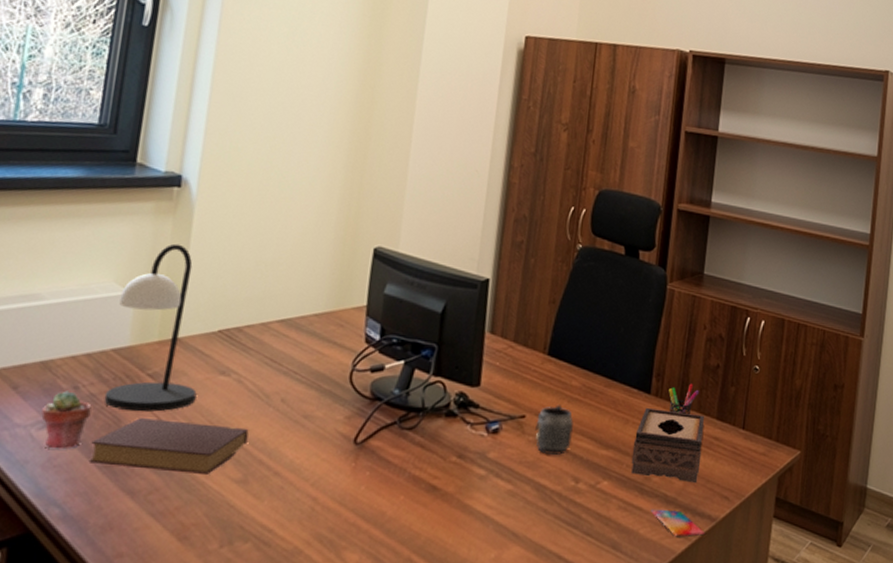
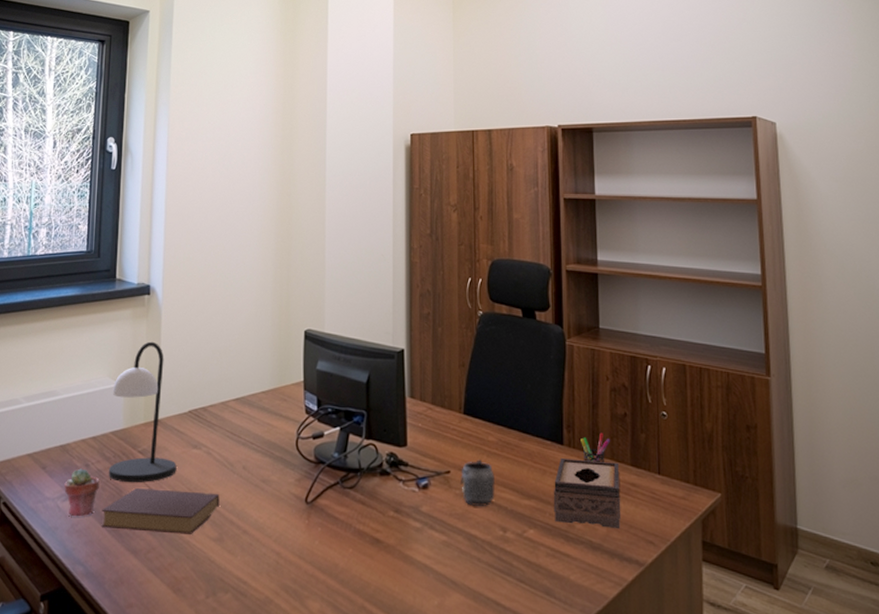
smartphone: present [651,508,706,537] -> none [579,555,636,583]

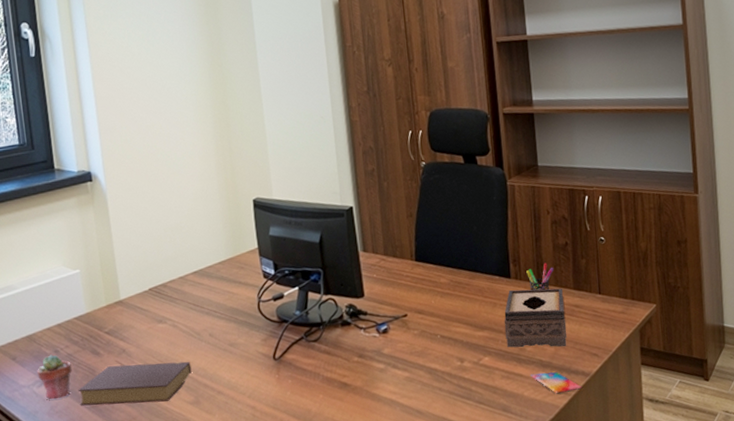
table lamp: present [108,341,177,483] -> none [70,227,145,363]
mug: present [460,459,496,506] -> none [417,300,451,343]
smartphone: none [579,555,636,583] -> present [531,372,583,394]

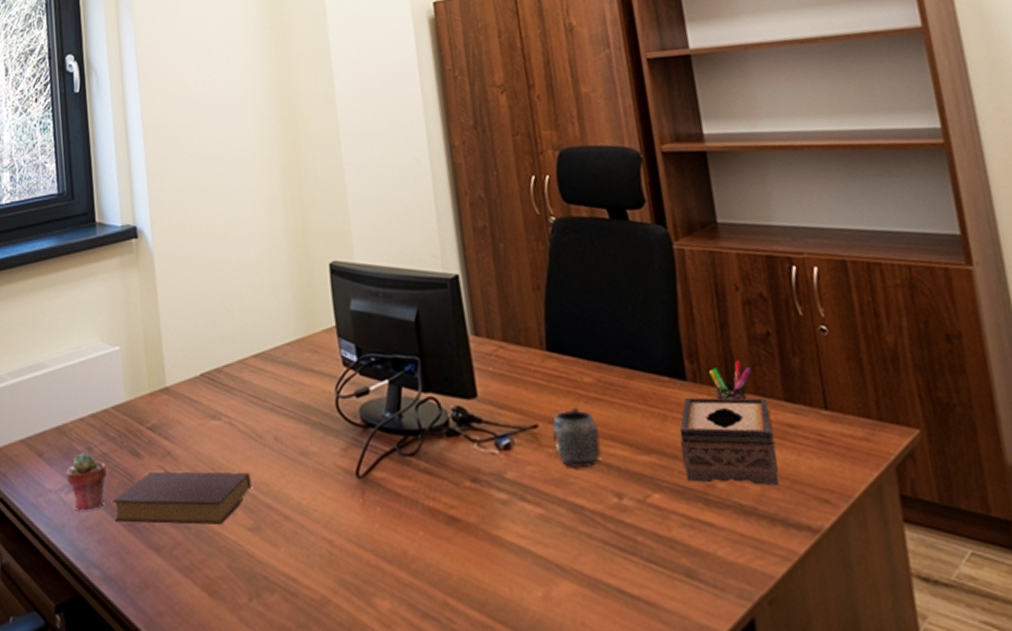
mug: none [417,300,451,343] -> present [552,407,602,468]
smartphone: present [531,372,583,394] -> none [726,522,810,558]

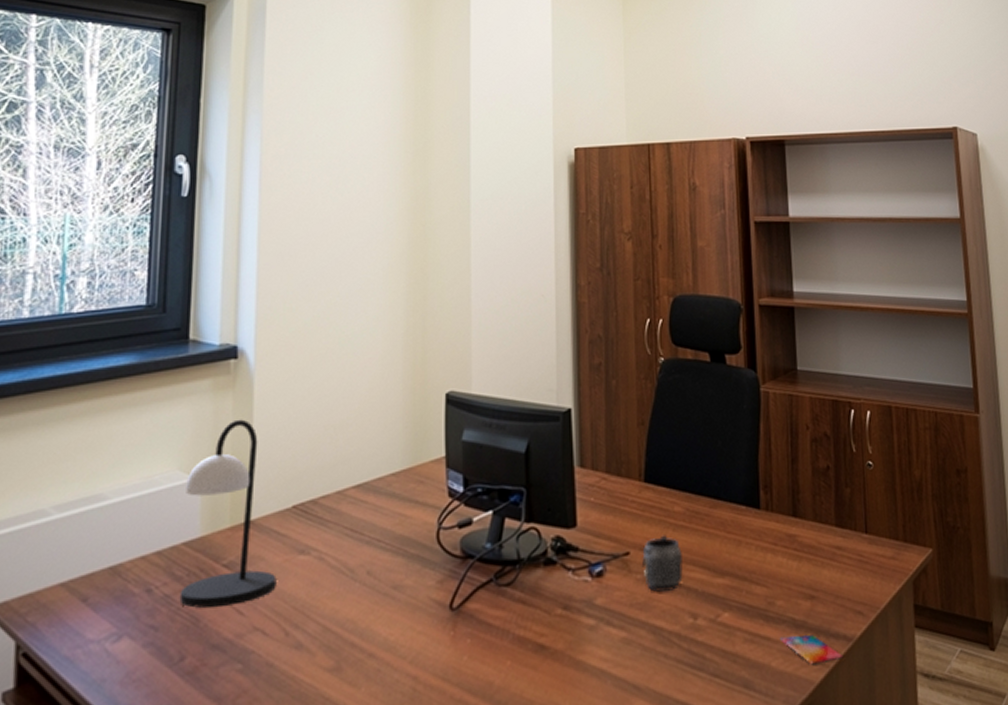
potted succulent: present [66,452,107,511] -> none [115,595,167,662]
table lamp: none [108,294,195,467] -> present [179,419,277,608]
book: present [113,471,252,525] -> none [169,609,336,672]
tissue box: present [679,397,780,486] -> none [749,524,826,602]
pen holder: present [709,360,751,401] -> none [779,490,812,527]
smartphone: none [726,522,810,558] -> present [781,635,844,665]

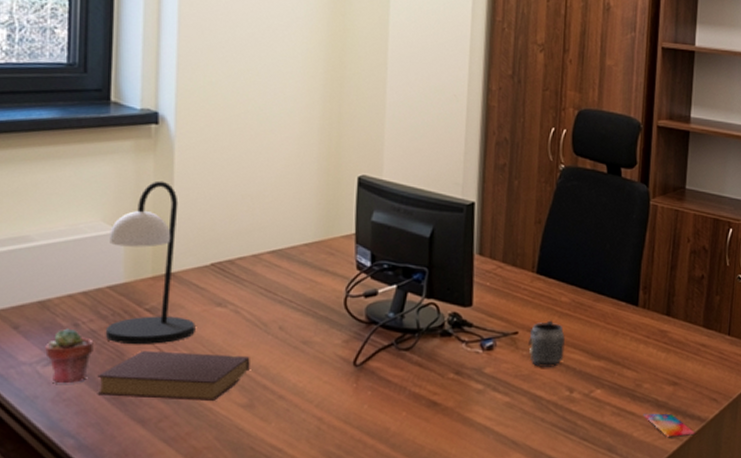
potted succulent: none [115,595,167,662] -> present [45,328,94,384]
book: none [169,609,336,672] -> present [97,351,250,401]

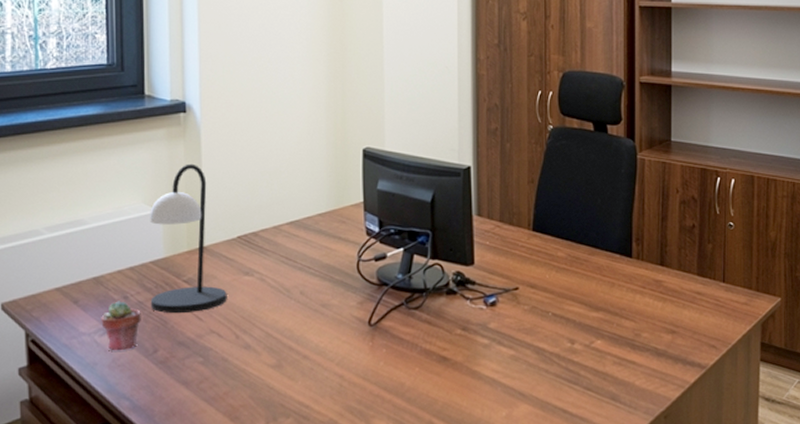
book: present [97,351,250,401] -> none [146,318,276,363]
mug: present [527,320,566,367] -> none [528,275,564,320]
smartphone: present [644,413,696,438] -> none [644,361,697,386]

